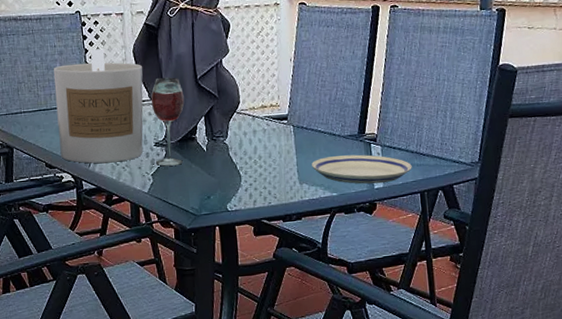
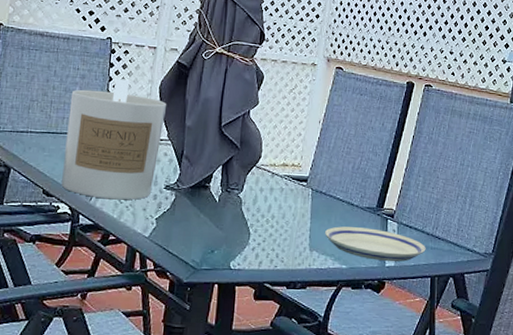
wineglass: present [150,77,185,166] -> none [162,119,205,213]

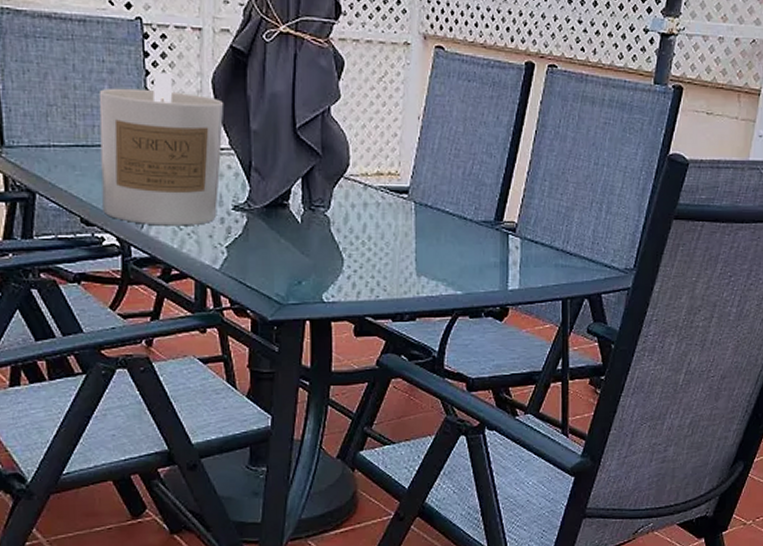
plate: present [325,226,426,262] -> none [434,245,556,283]

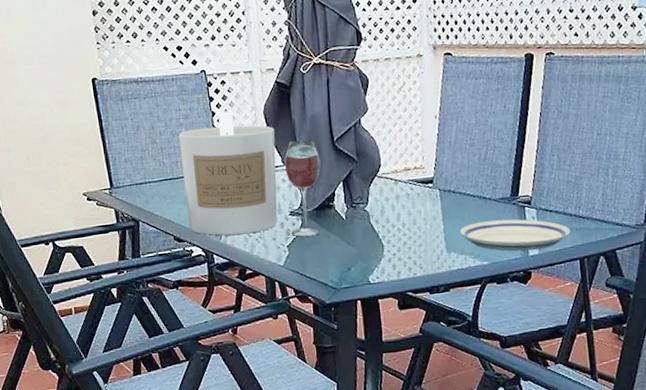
wineglass: none [232,121,277,238] -> present [284,140,321,237]
plate: none [434,245,556,283] -> present [460,219,571,252]

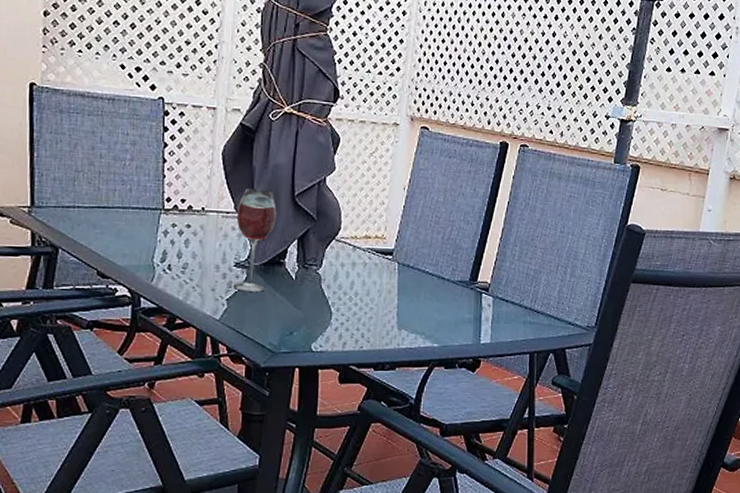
candle: present [178,110,278,236] -> none [118,144,232,280]
plate: present [460,219,571,252] -> none [414,302,524,338]

